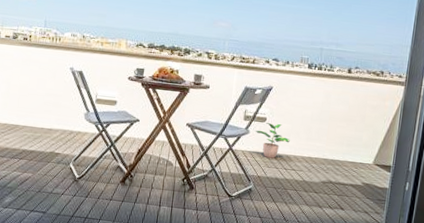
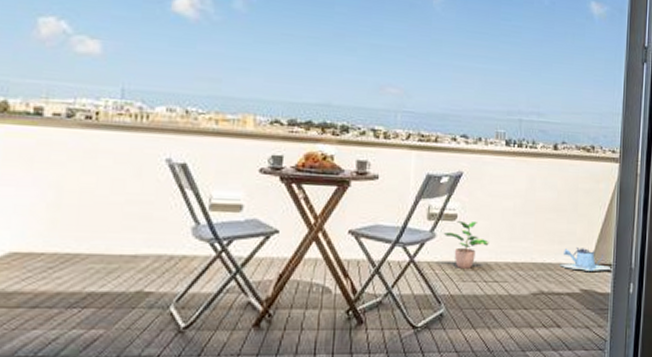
watering can: none [346,150,392,171] -> present [559,248,613,271]

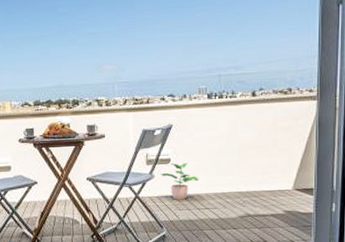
watering can: present [559,248,613,271] -> none [263,176,314,196]

